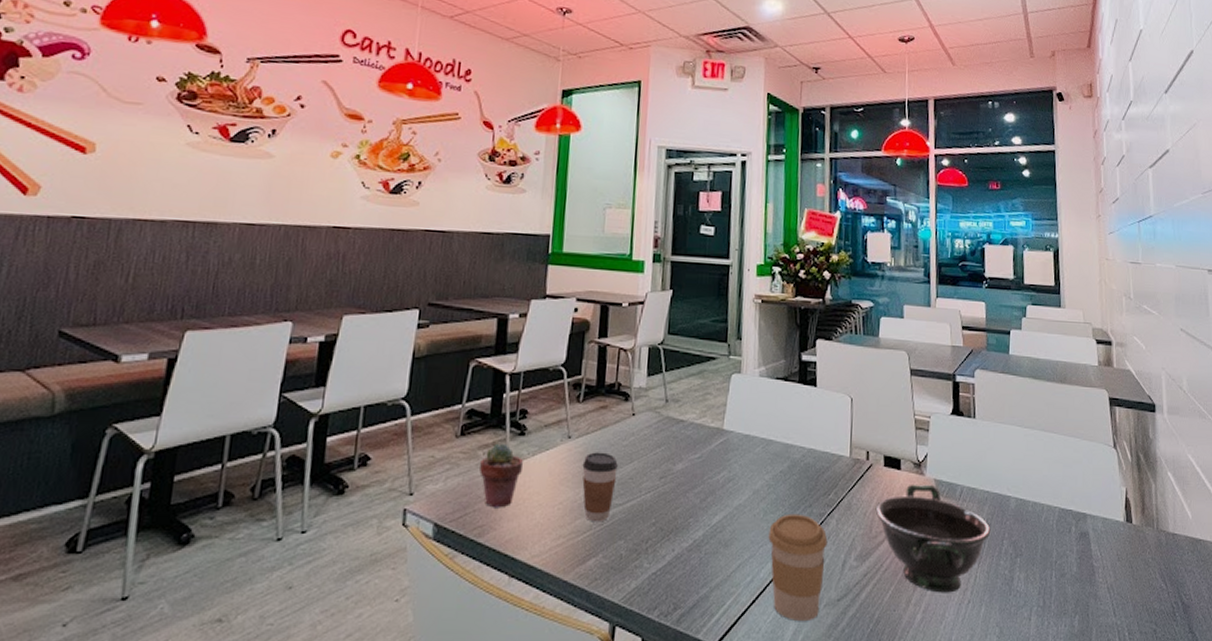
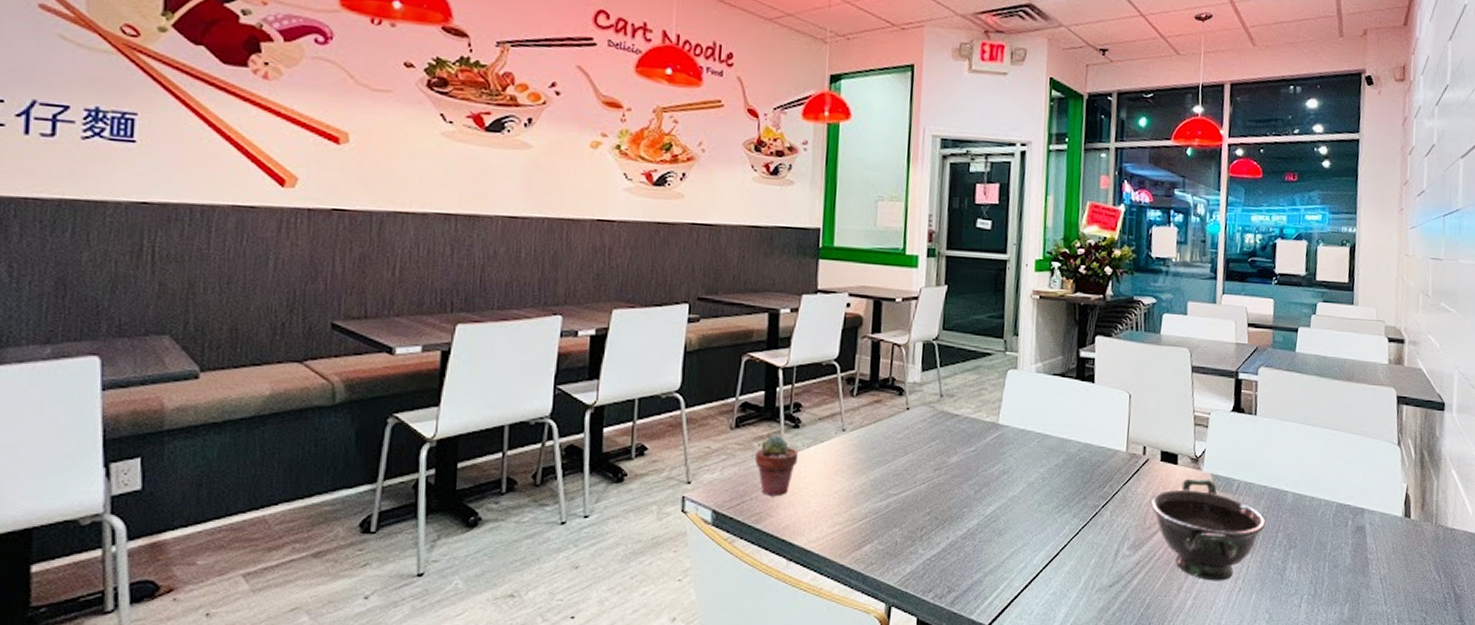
coffee cup: present [582,452,618,522] -> none [857,444,893,511]
coffee cup: present [768,513,828,622] -> none [1042,505,1102,606]

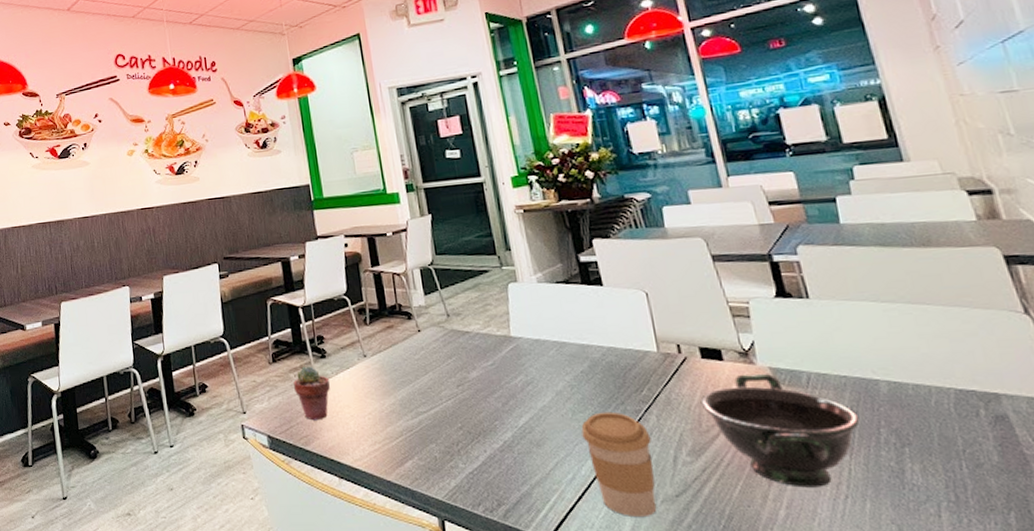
coffee cup: none [1042,505,1102,606] -> present [581,411,657,518]

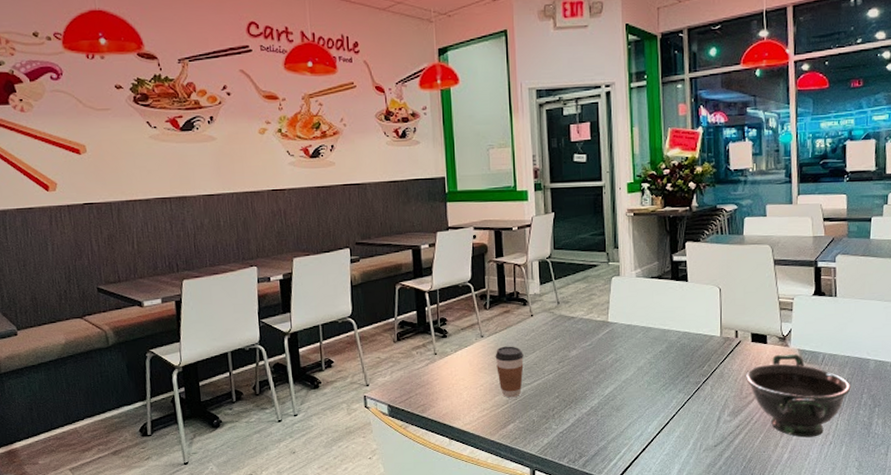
potted succulent: present [293,366,330,421] -> none [415,344,448,392]
coffee cup: none [381,366,417,429] -> present [495,346,524,398]
coffee cup: present [581,411,657,518] -> none [653,383,704,463]

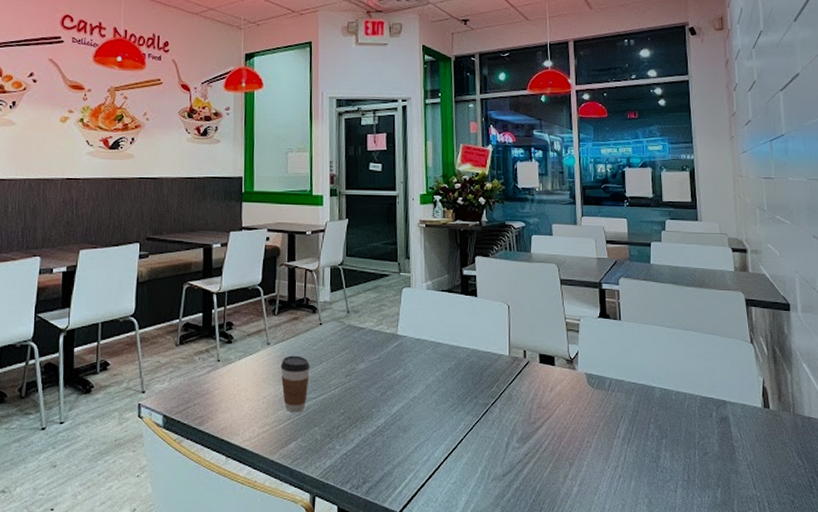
bowl: present [745,353,851,438] -> none [533,377,638,469]

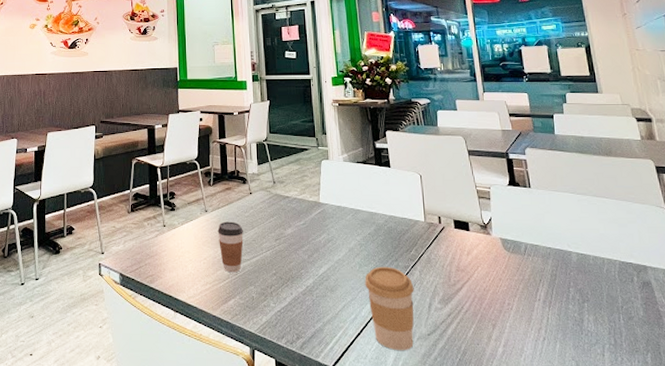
coffee cup: none [441,404,492,493] -> present [365,266,414,351]

